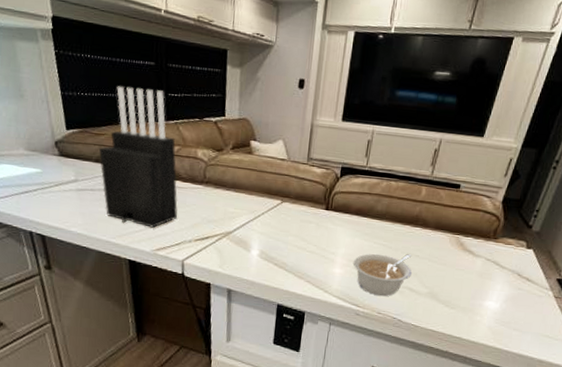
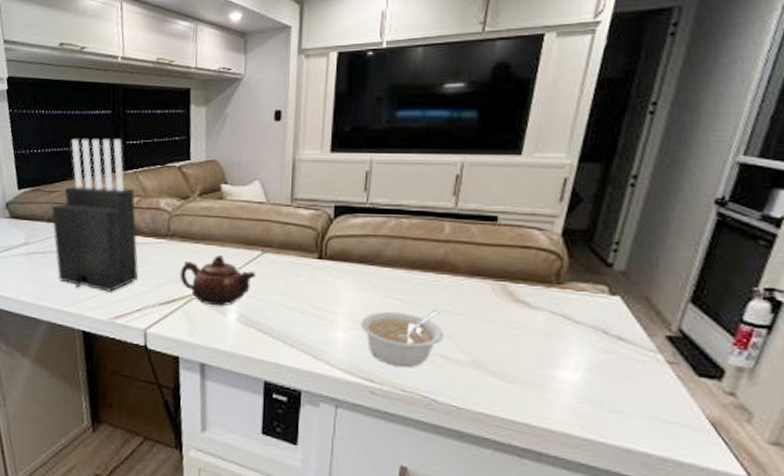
teapot: none [213,201,276,244] -> present [179,254,257,307]

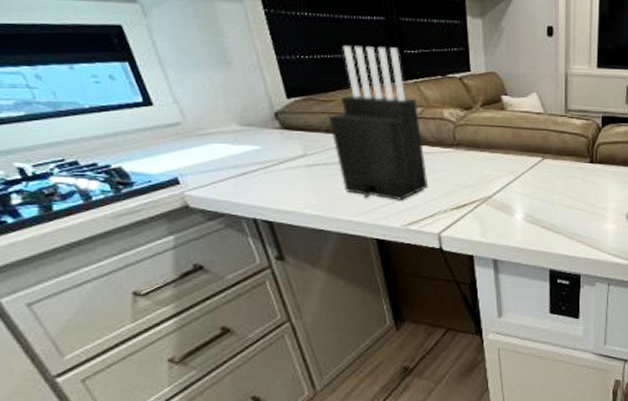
teapot: present [179,254,257,307] -> none [468,161,539,208]

